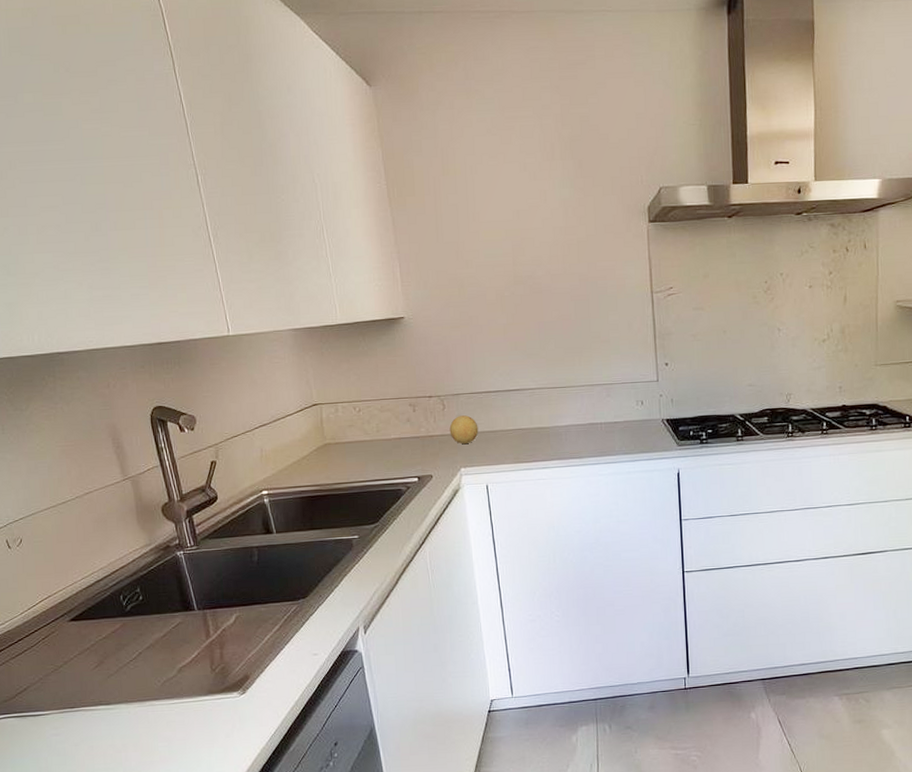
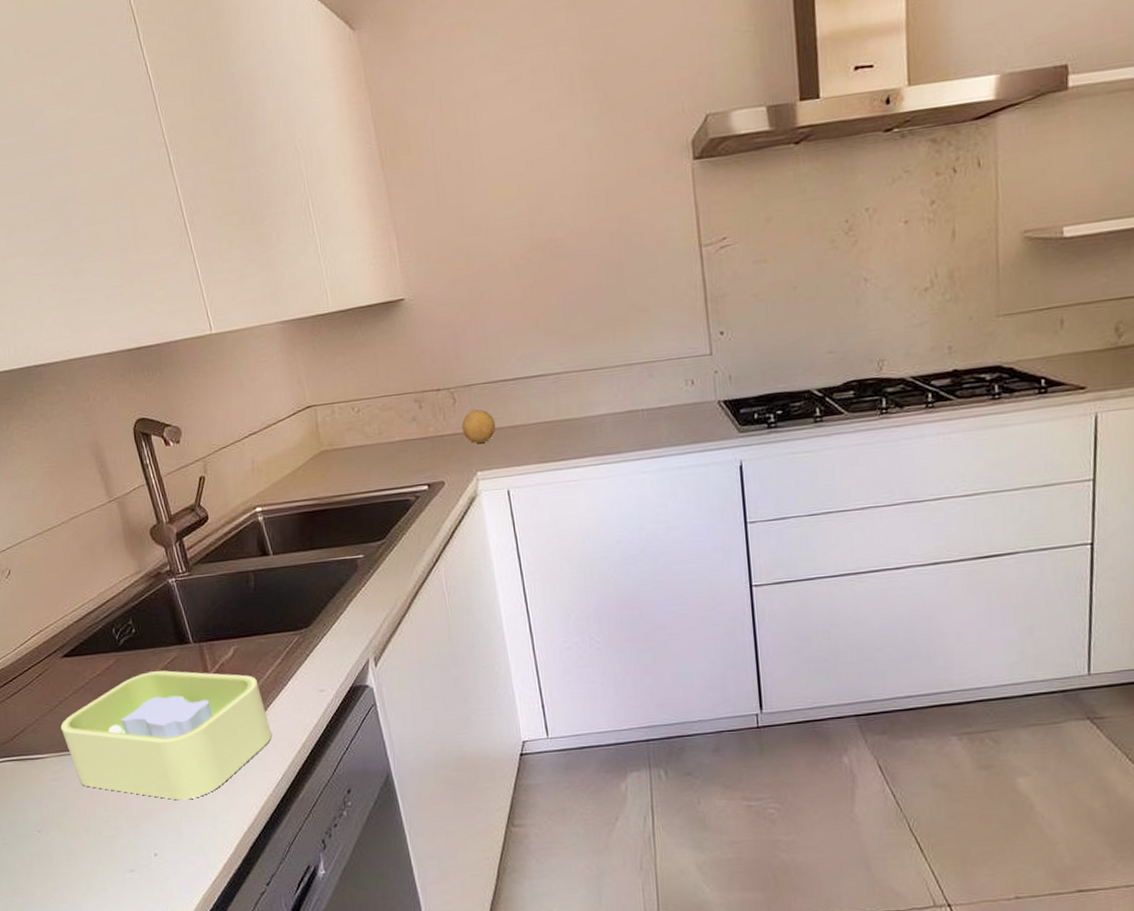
soap dish: none [64,635,267,754] -> present [60,670,272,801]

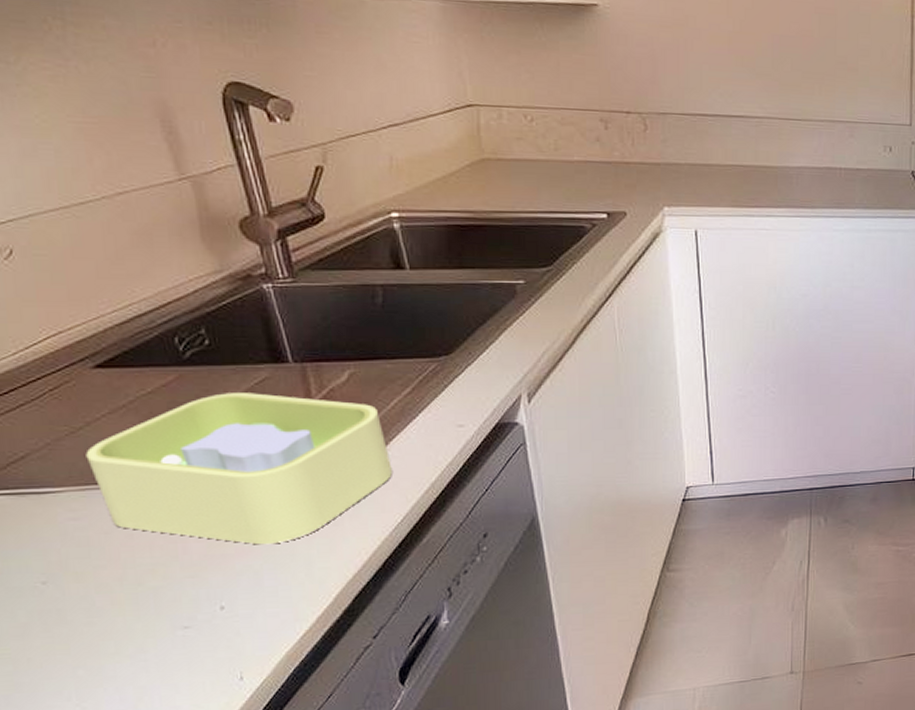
fruit: present [461,409,496,444] -> none [651,141,689,178]

